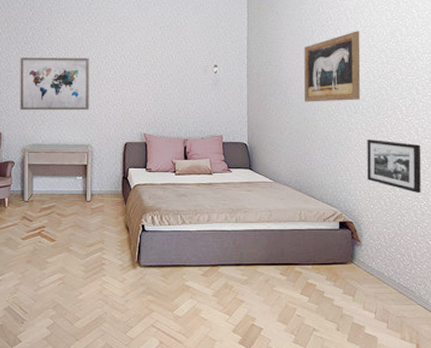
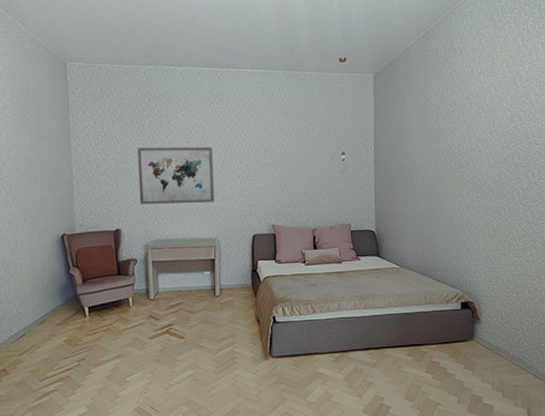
wall art: present [304,31,361,102] -> none [429,116,482,188]
picture frame: present [367,139,422,194] -> none [487,222,536,272]

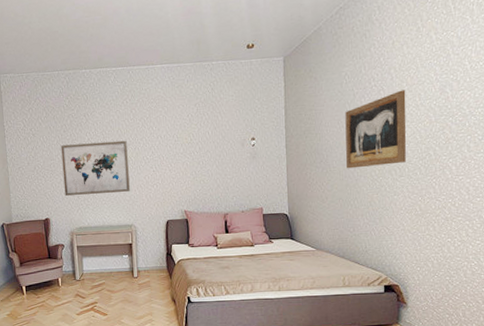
wall art: none [429,116,482,188] -> present [345,89,407,169]

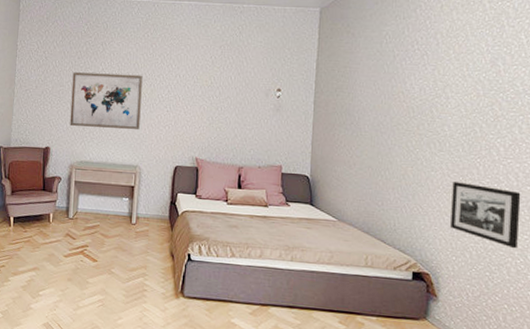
wall art: present [345,89,407,169] -> none [380,57,452,137]
picture frame: none [413,201,473,254] -> present [450,182,521,249]

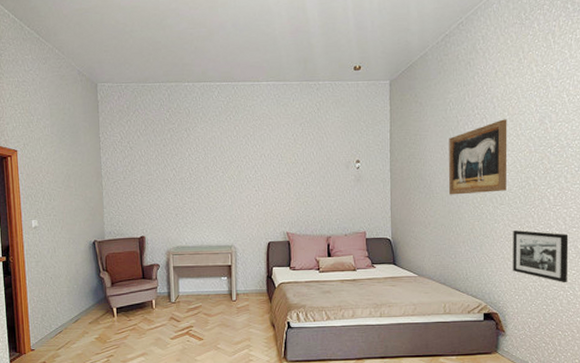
wall art: present [70,72,143,129] -> none [160,157,231,213]
wall art: none [380,57,452,137] -> present [449,119,508,195]

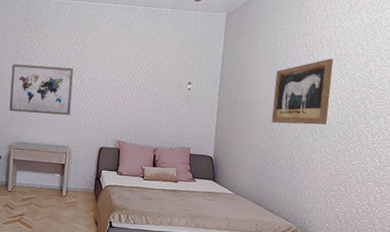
wall art: none [160,157,231,213] -> present [9,64,74,115]
picture frame: present [513,230,569,283] -> none [325,162,383,218]

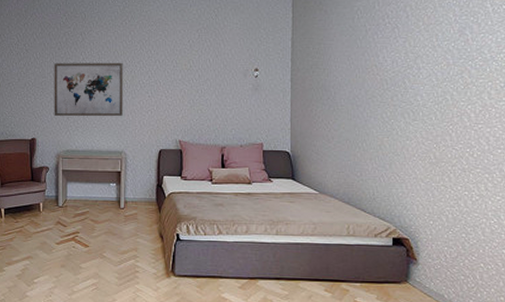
wall art: present [272,58,334,125] -> none [356,29,422,108]

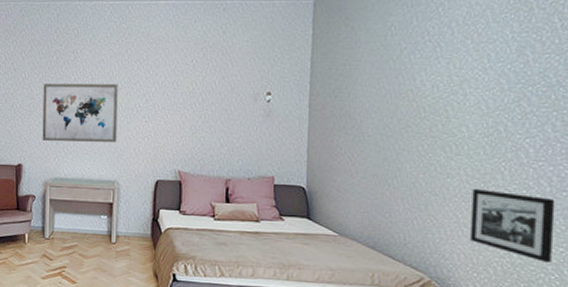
picture frame: none [427,149,493,210] -> present [470,189,556,264]

